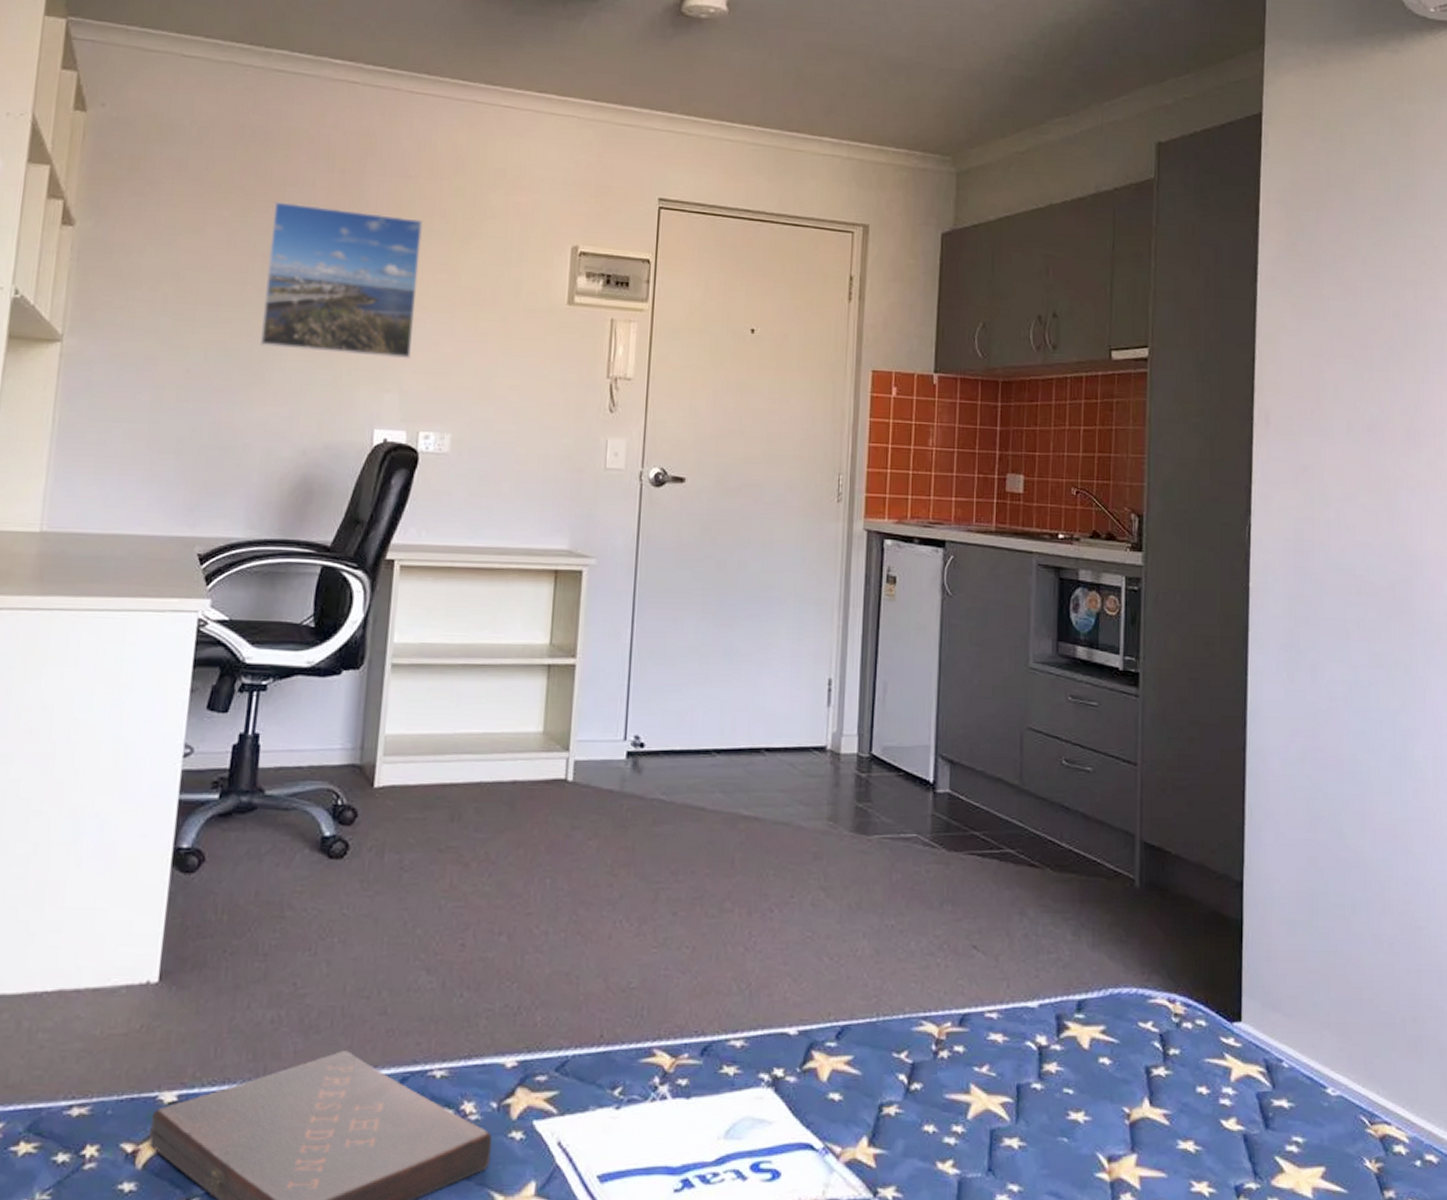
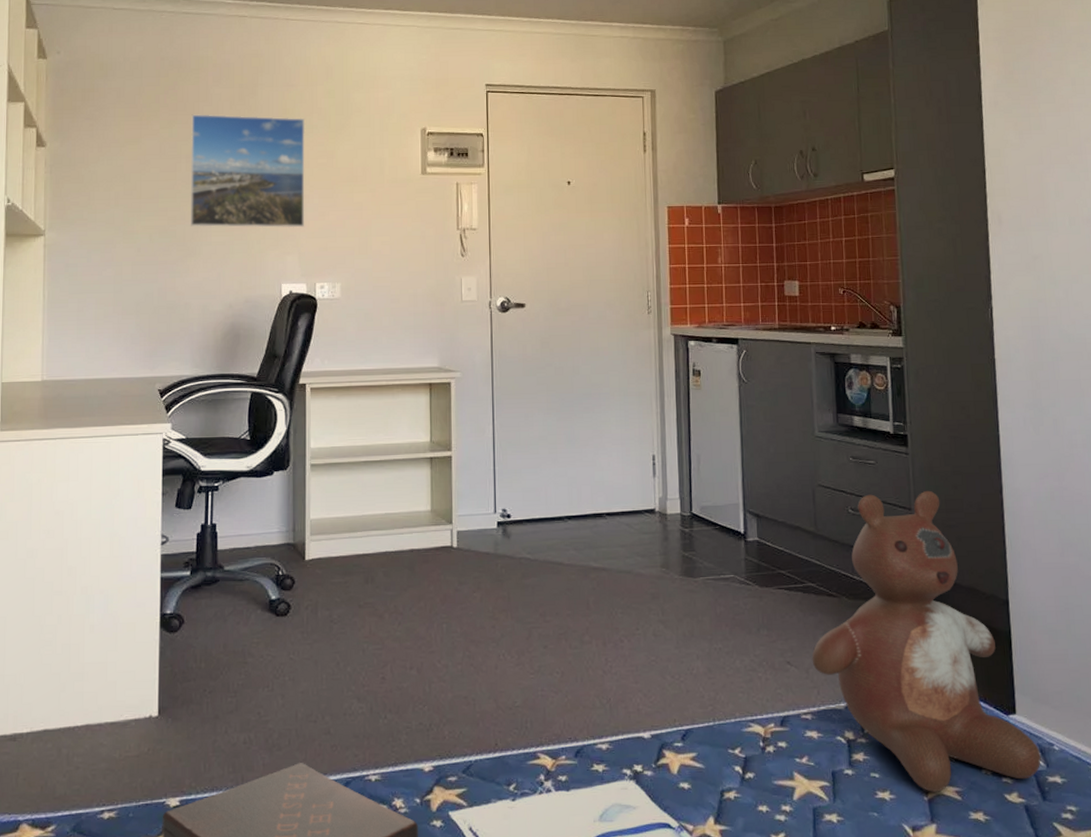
stuffed bear: none [1003,742,1267,1114] -> present [811,490,1041,792]

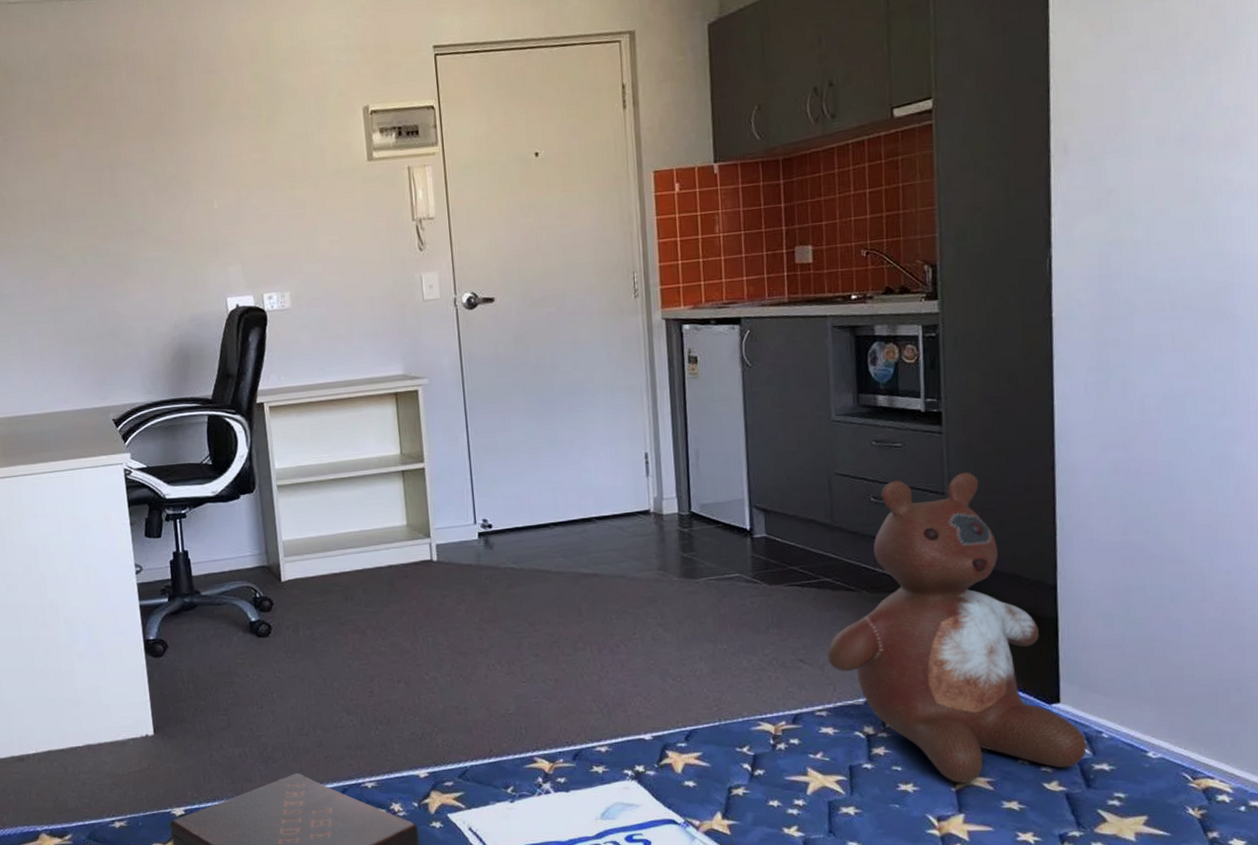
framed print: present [190,114,306,228] -> none [109,108,244,243]

